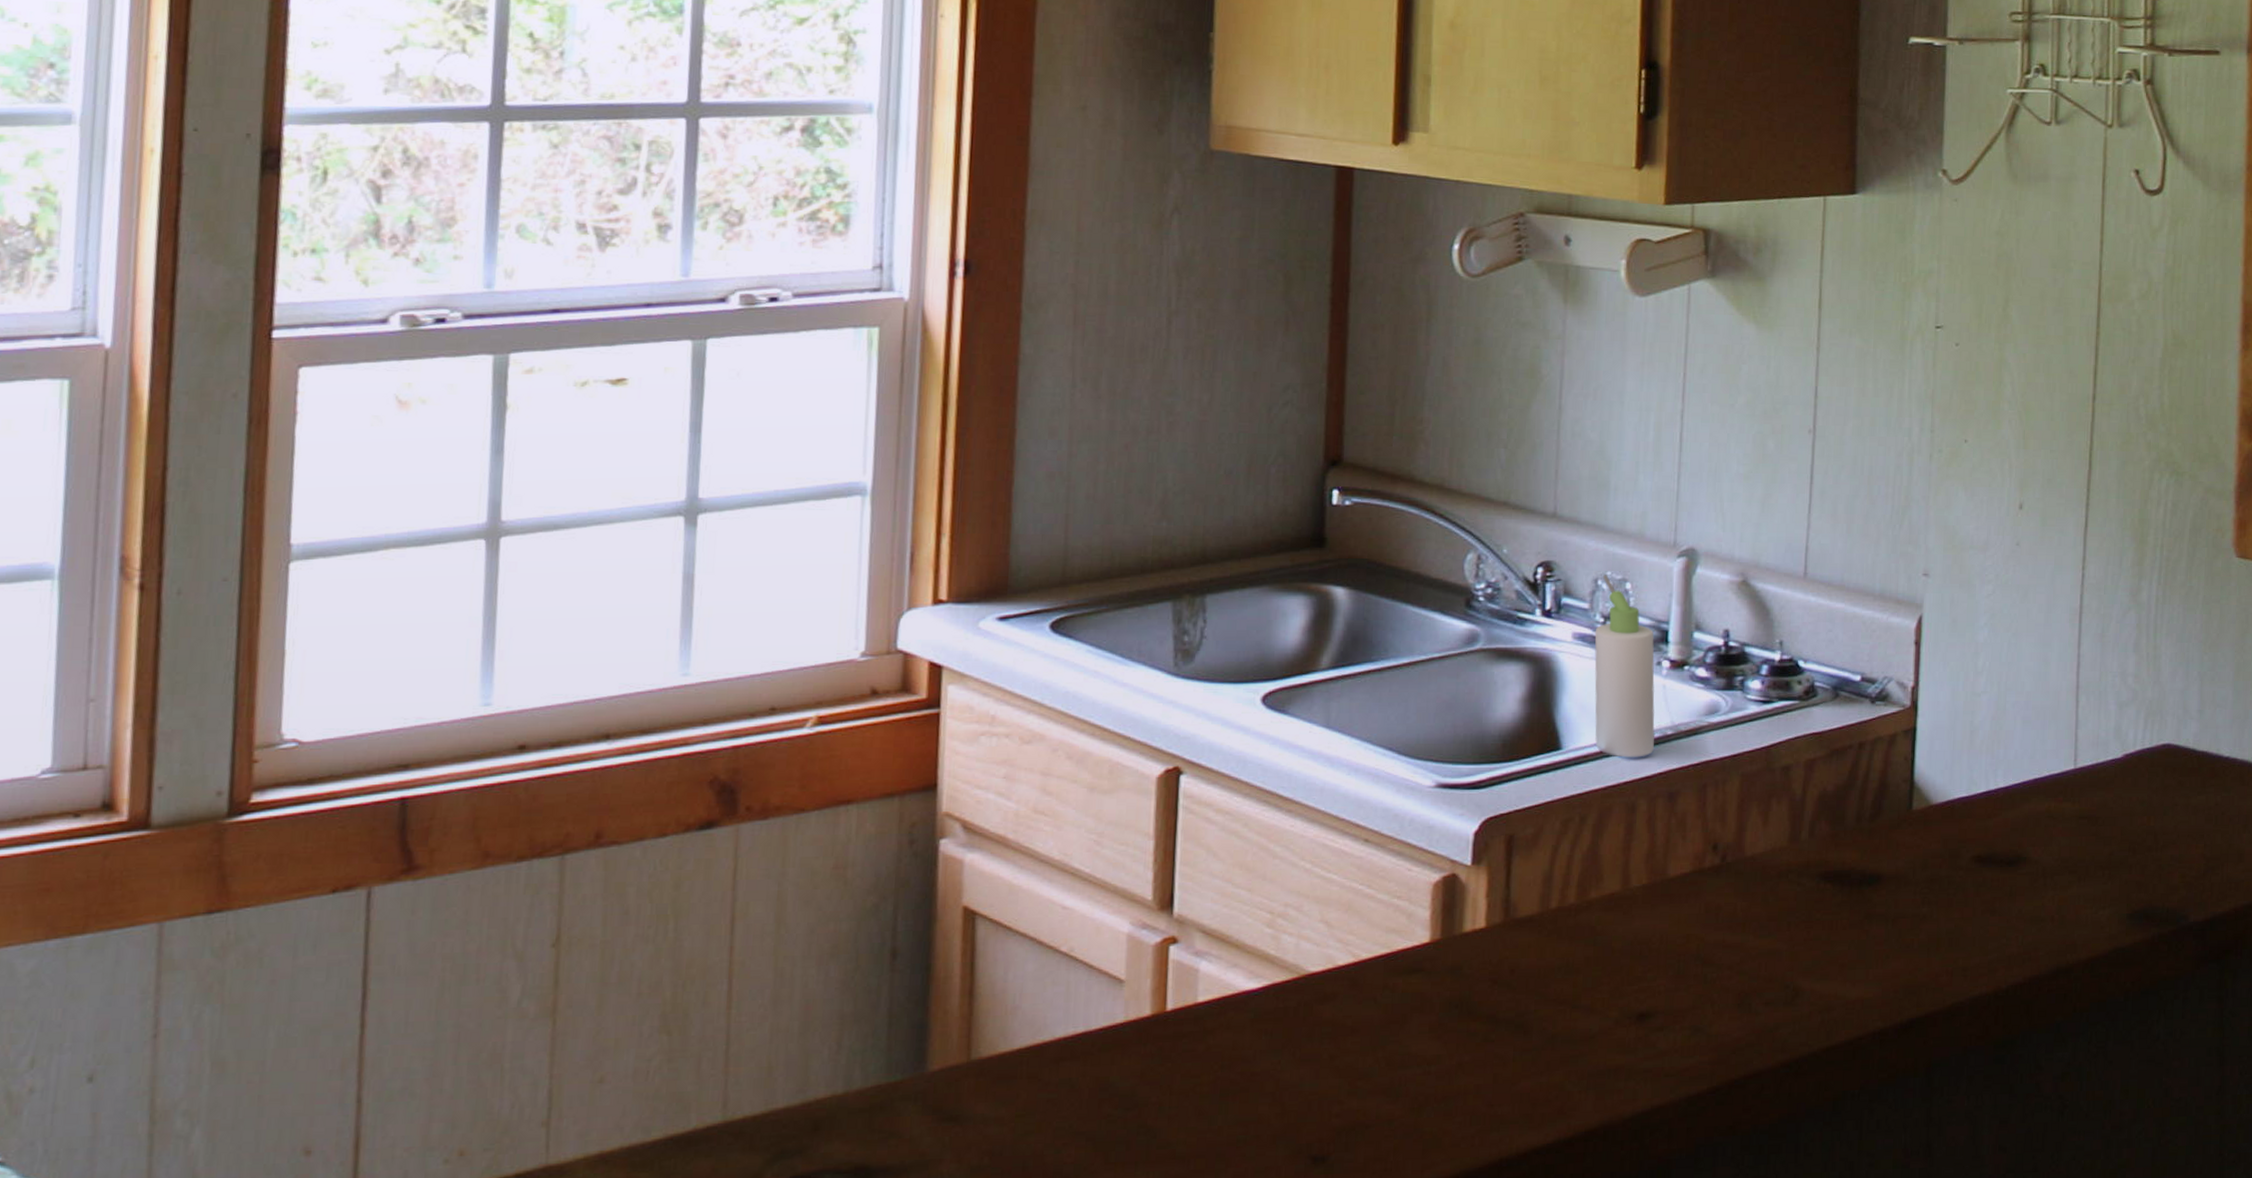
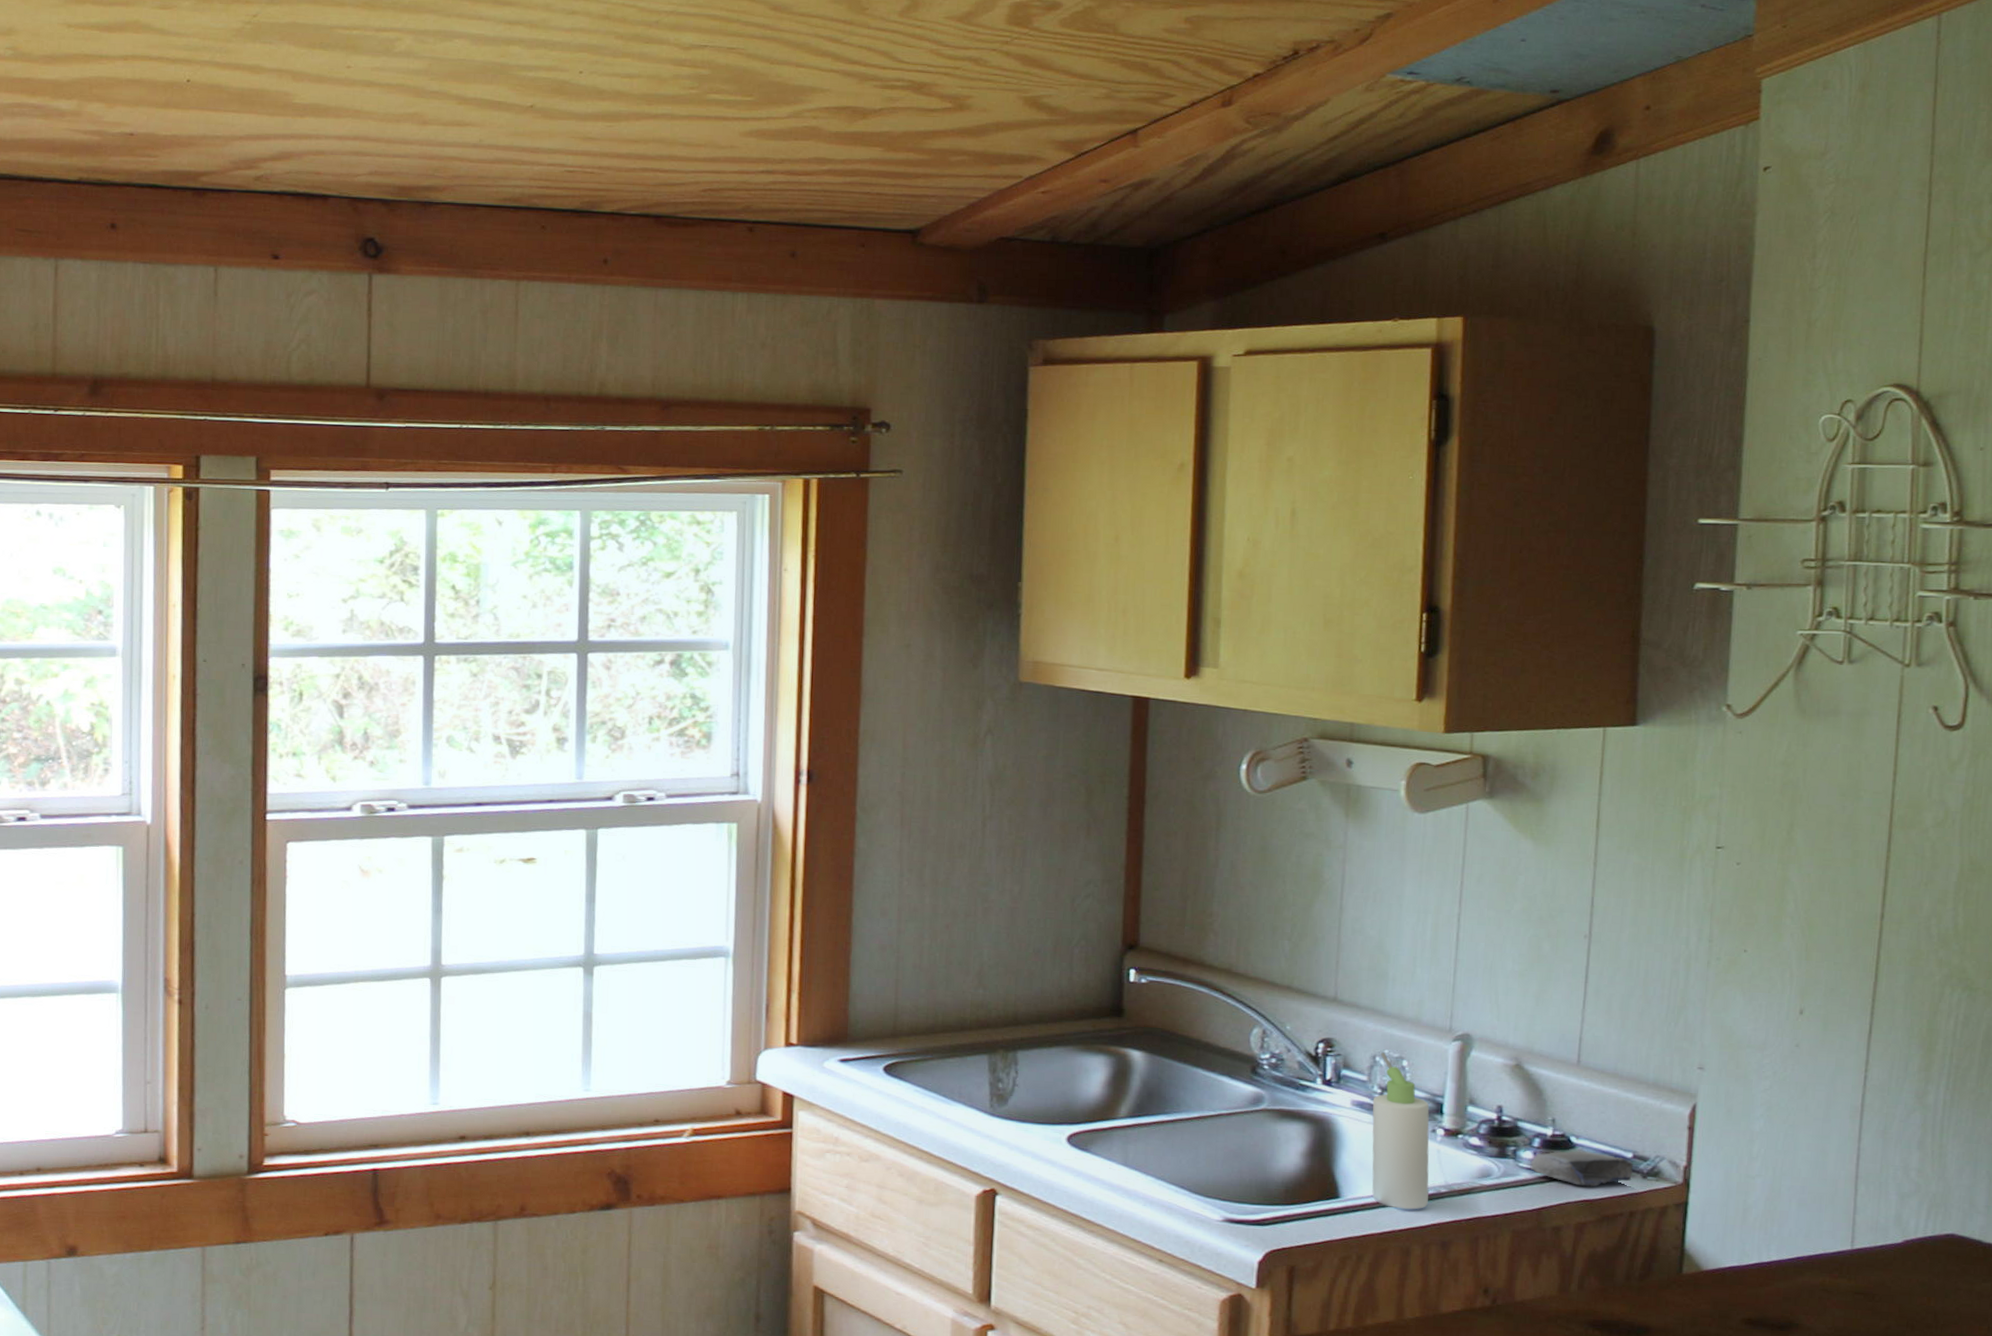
sponge: none [1758,677,1861,716] -> present [1530,1151,1633,1186]

